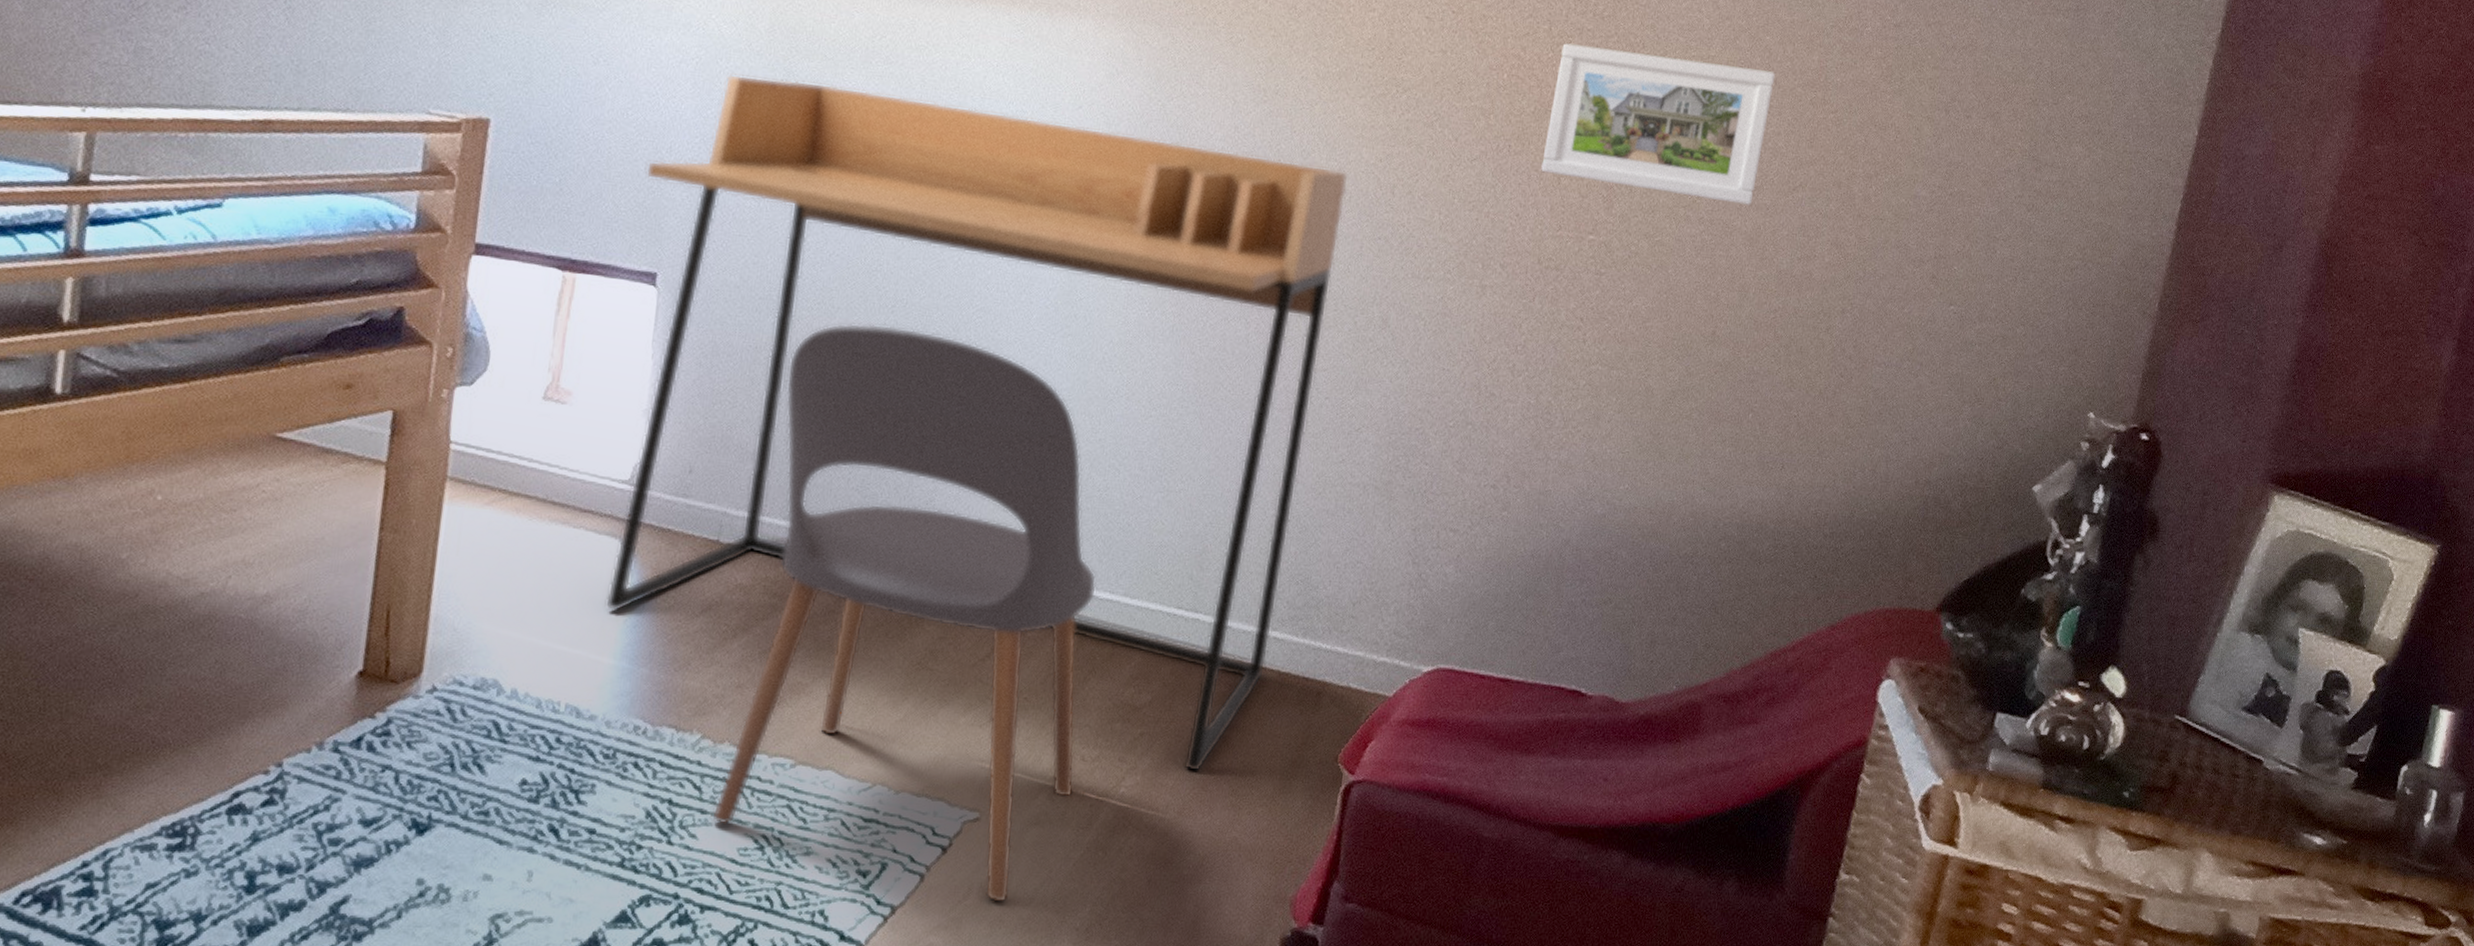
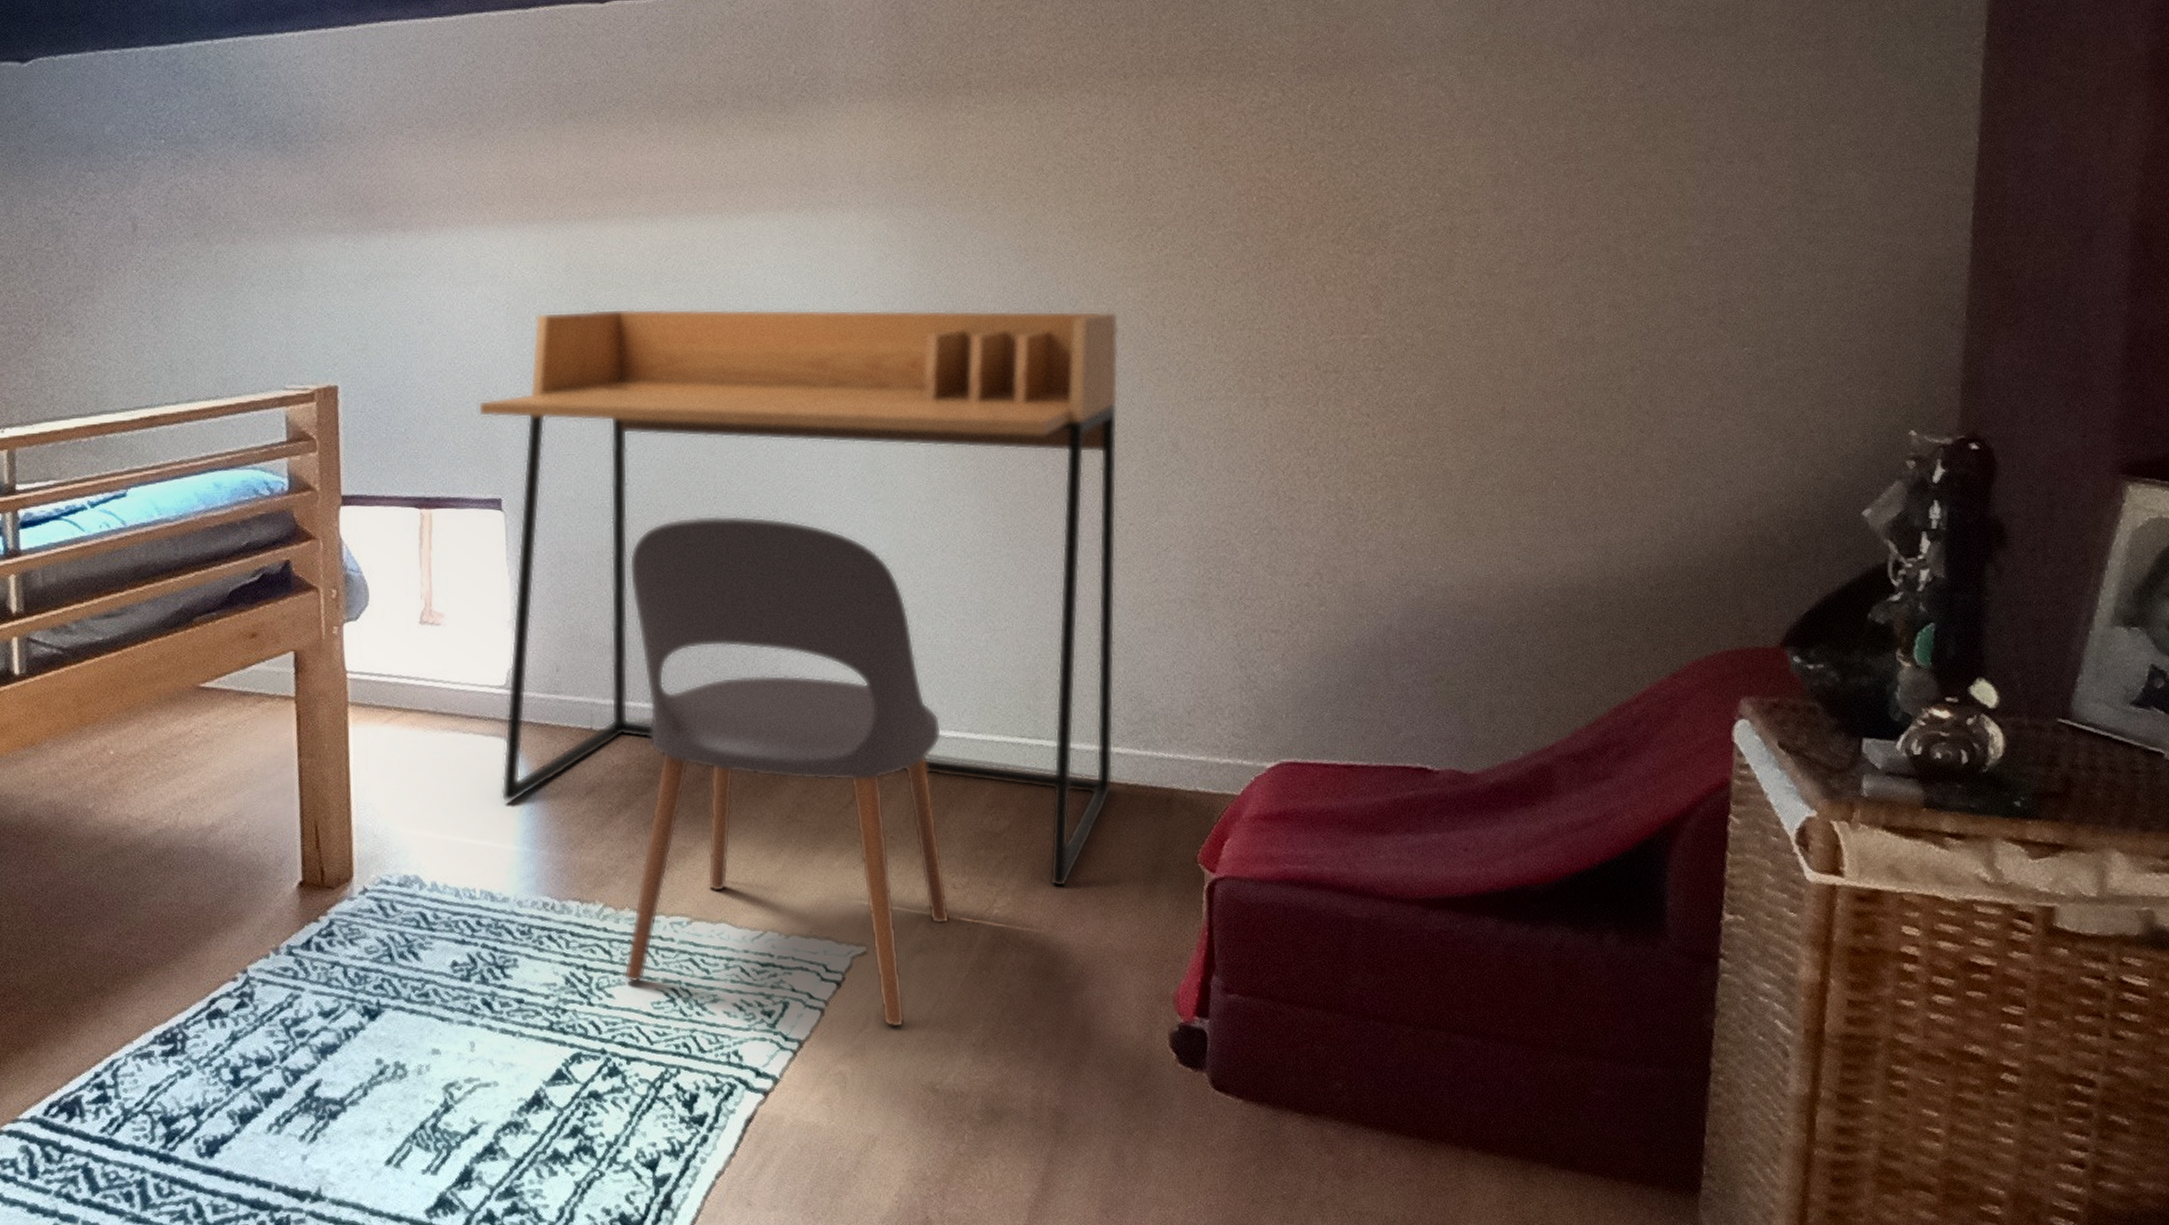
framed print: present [1541,43,1775,205] -> none [1304,152,1524,283]

